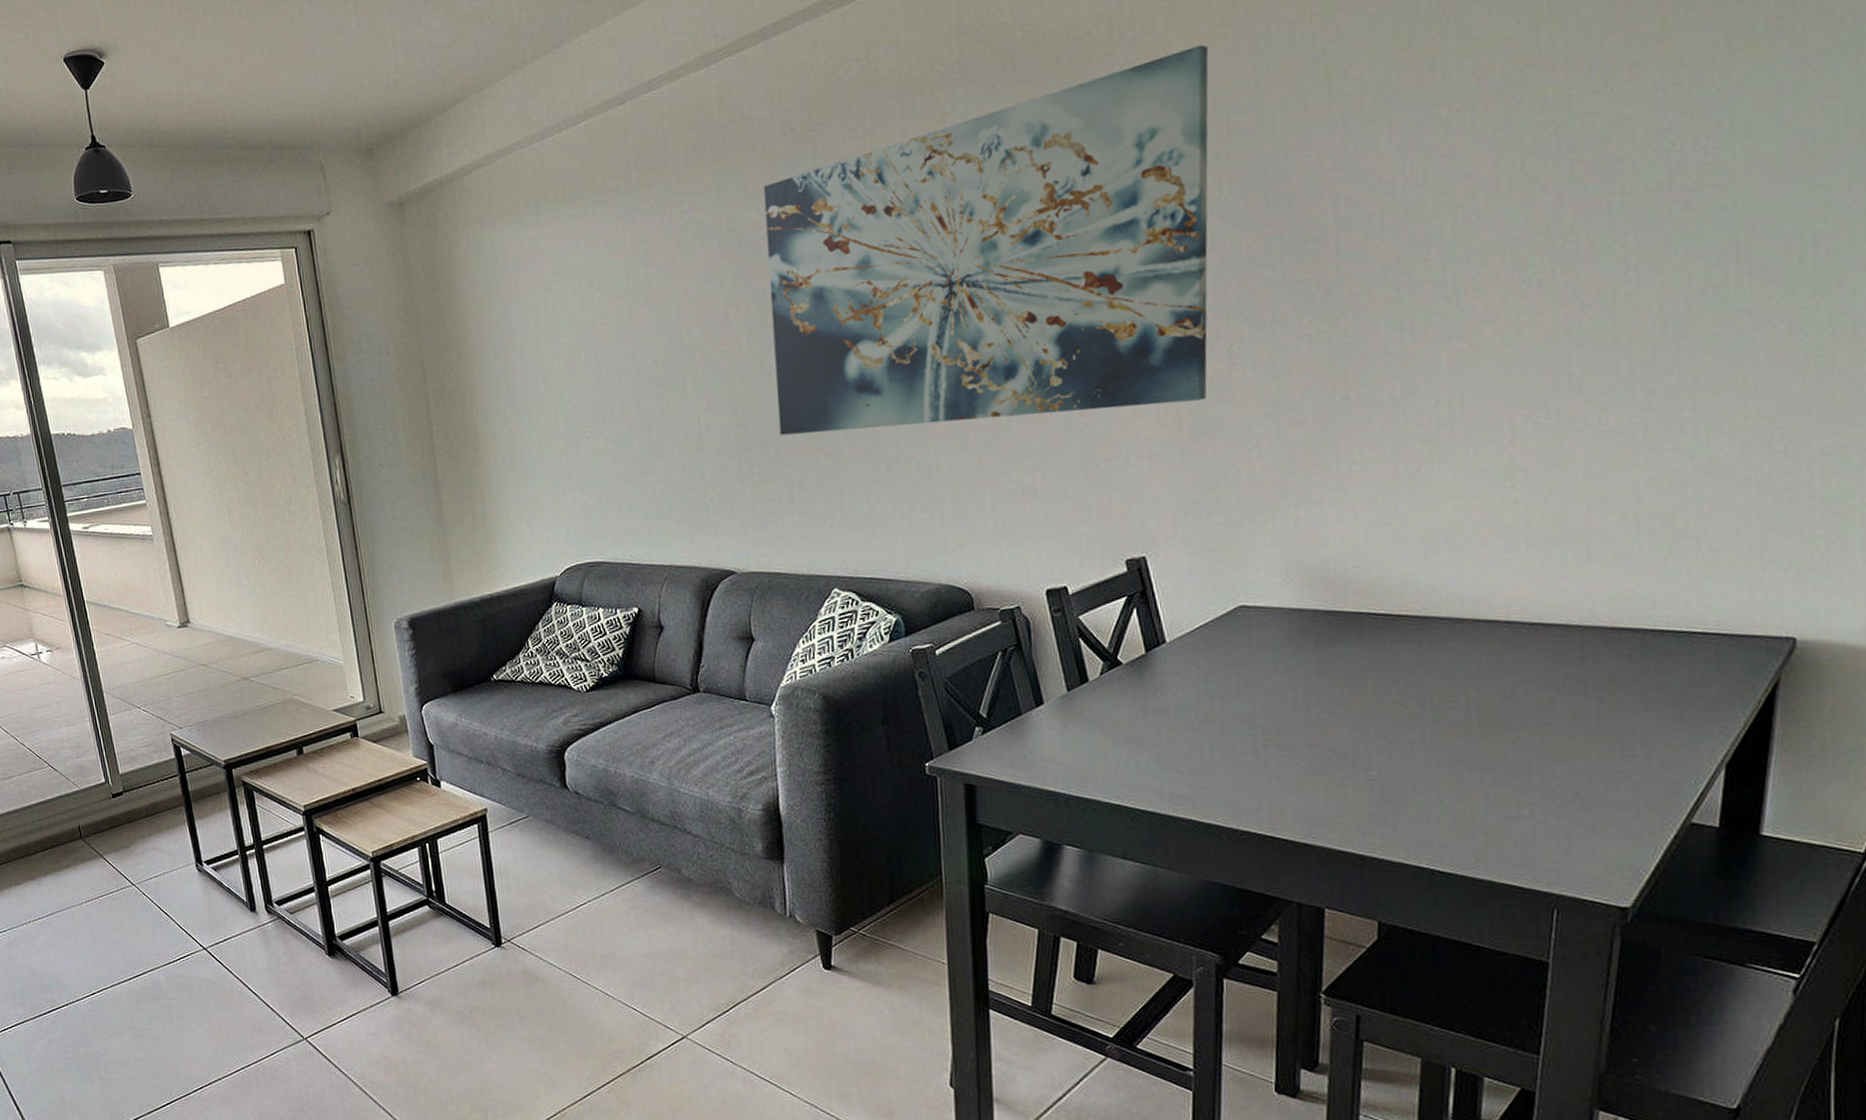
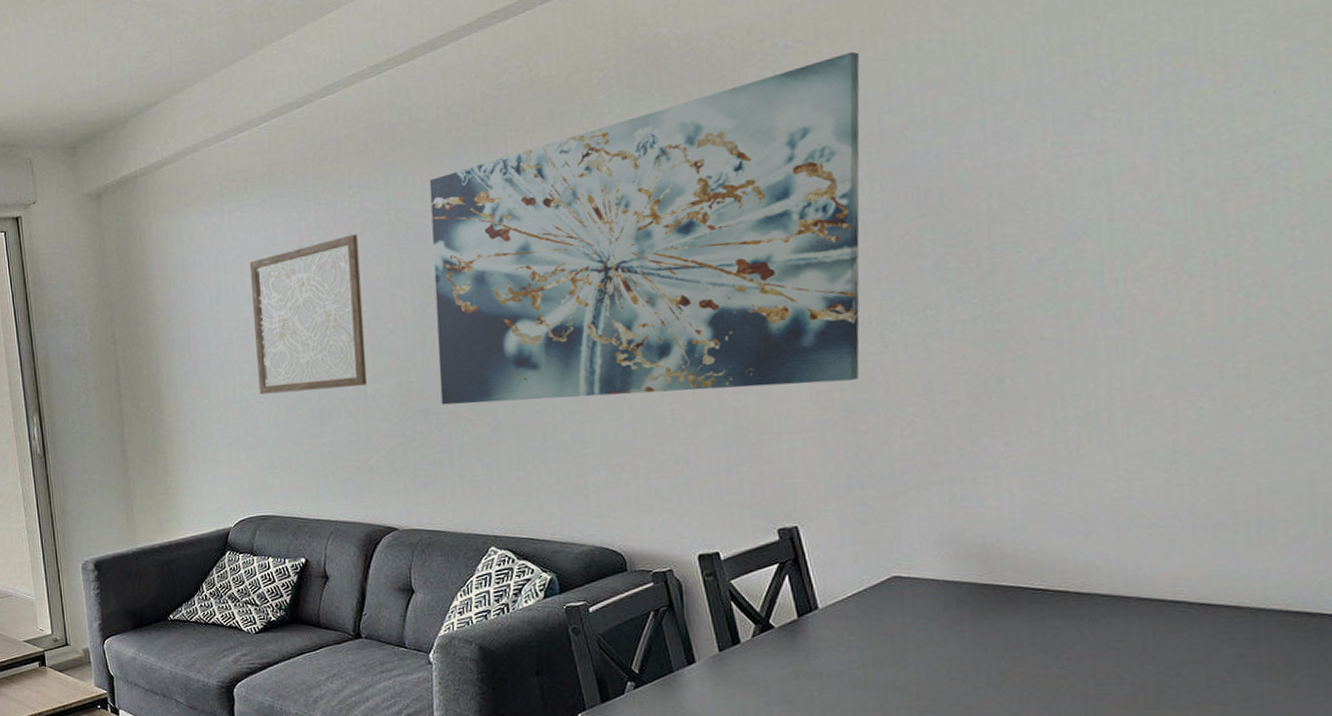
wall art: none [570,247,700,428] -> present [249,234,367,395]

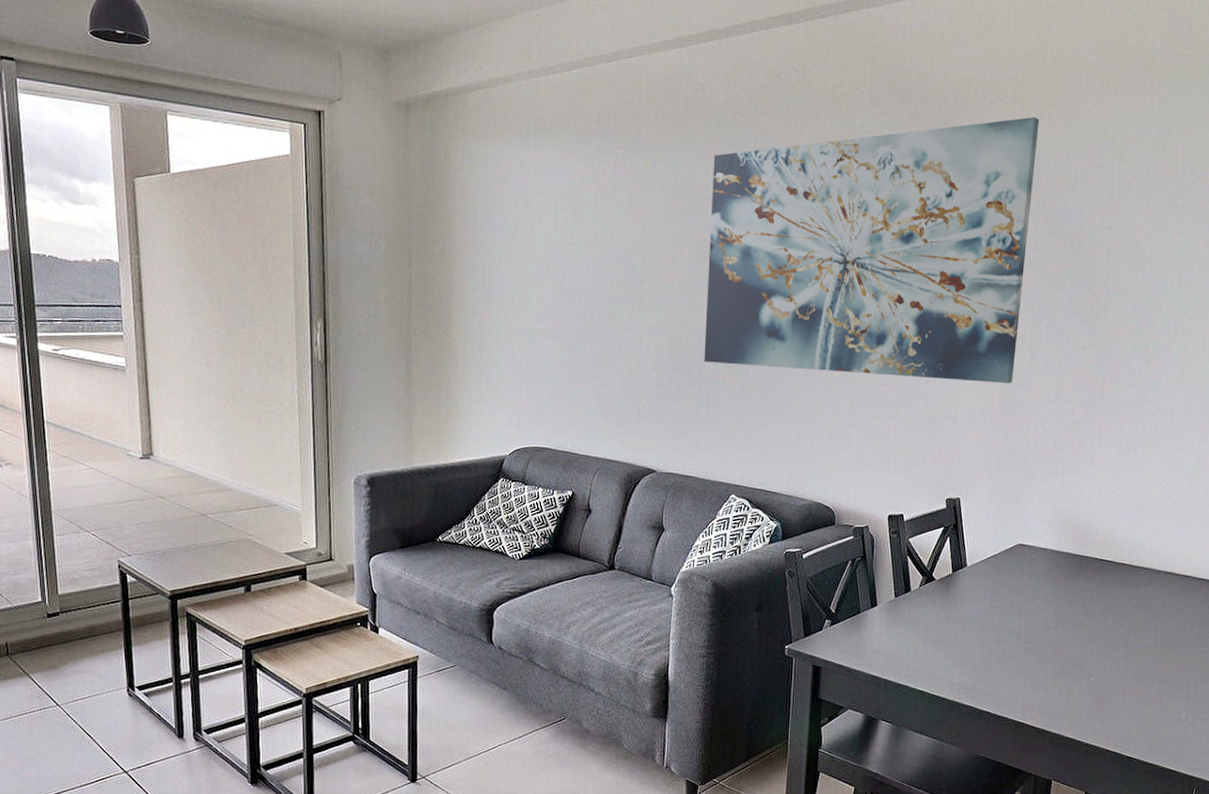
wall art: present [249,234,367,395] -> none [545,192,648,335]

